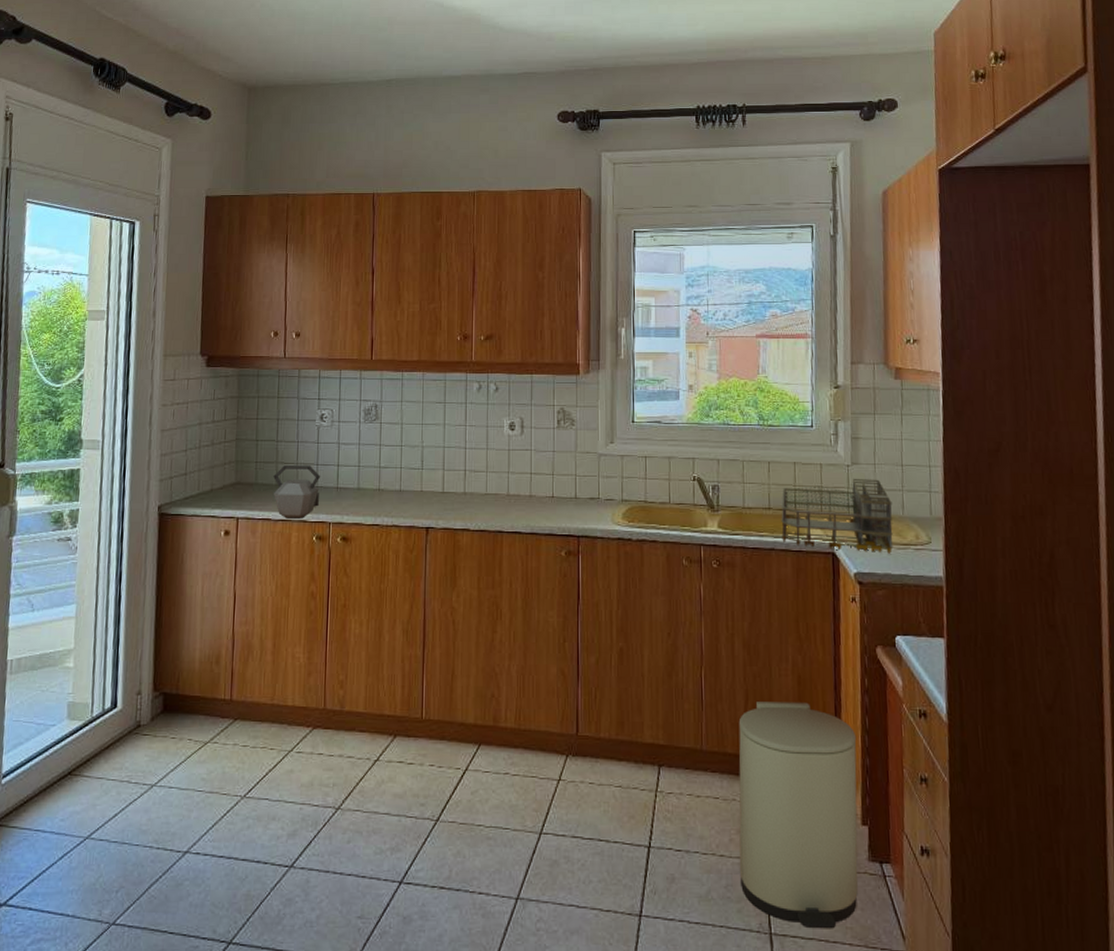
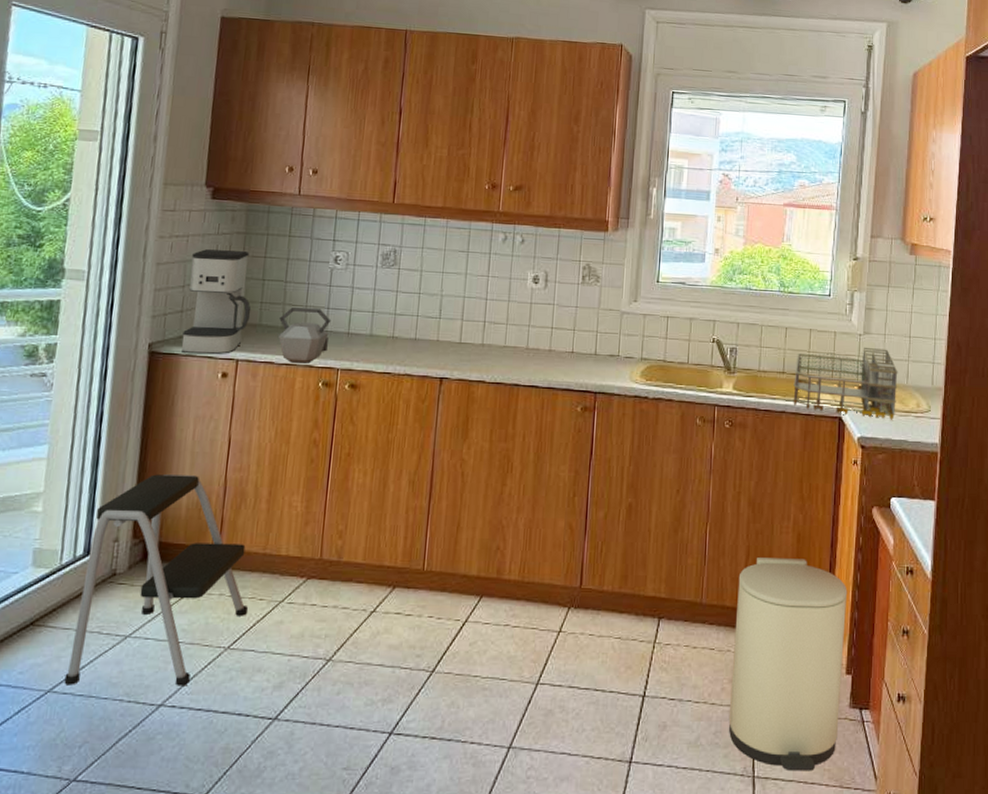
step stool: none [100,630,261,834] -> present [64,474,249,686]
coffee maker: none [187,414,248,514] -> present [182,249,252,355]

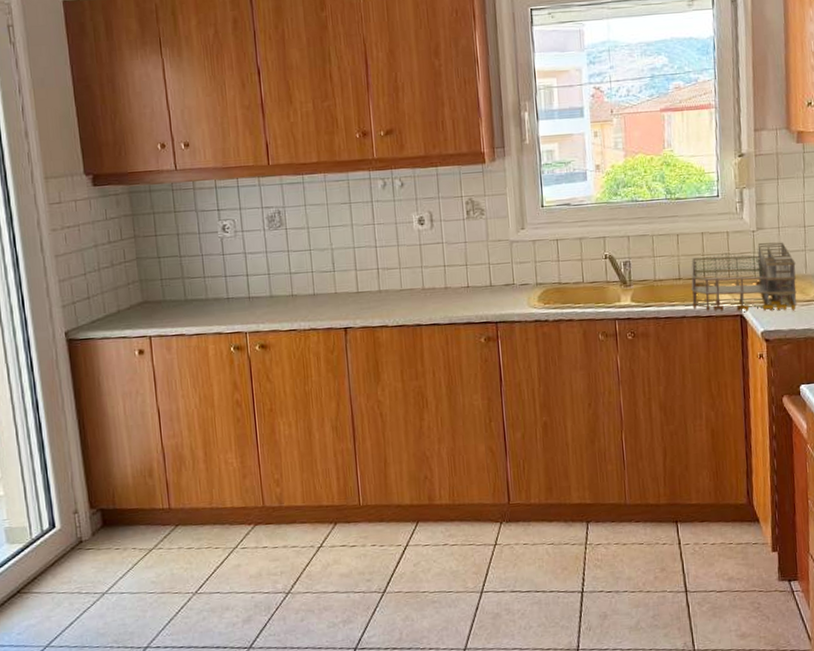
step stool: present [64,474,249,686] -> none [52,446,207,640]
coffee maker: present [182,249,252,355] -> none [86,233,154,337]
kettle: present [278,307,332,365] -> none [181,278,232,334]
pedal bin: present [728,558,848,772] -> none [658,452,770,642]

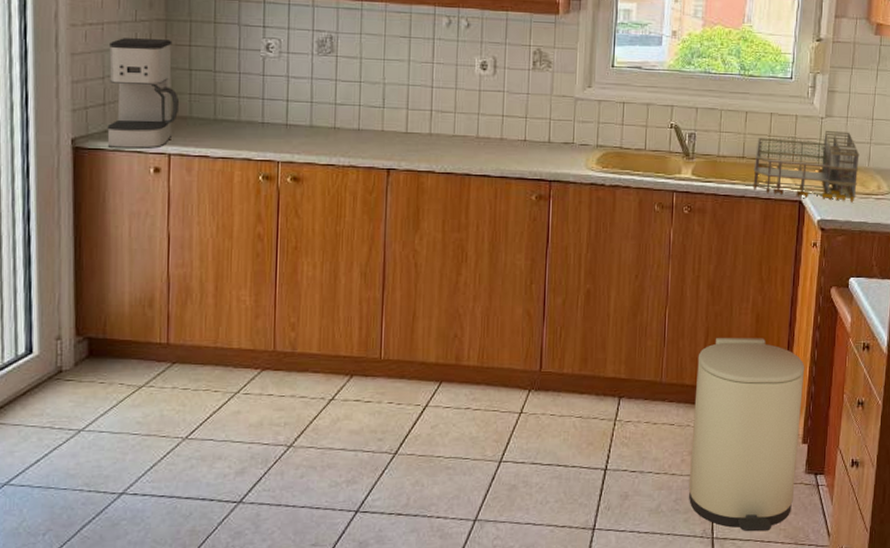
coffee maker: none [86,233,154,337] -> present [107,38,180,150]
pedal bin: none [658,452,770,642] -> present [688,338,805,532]

